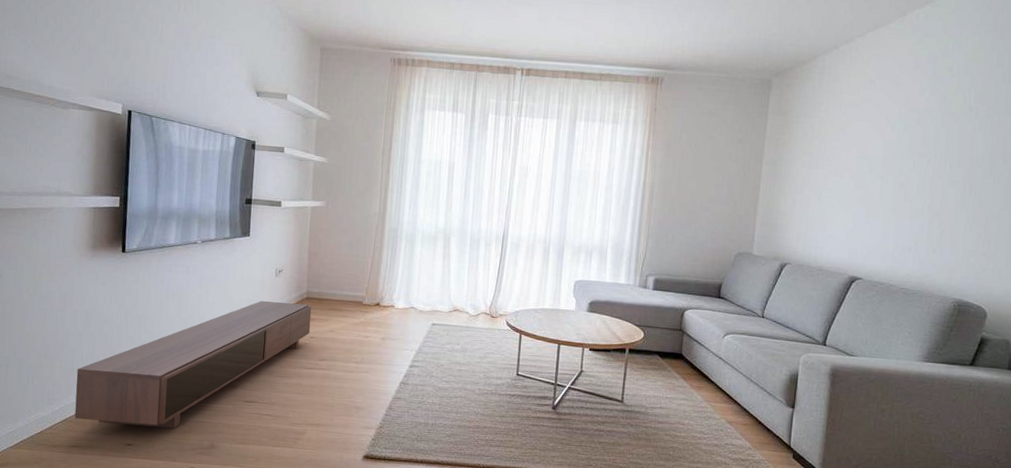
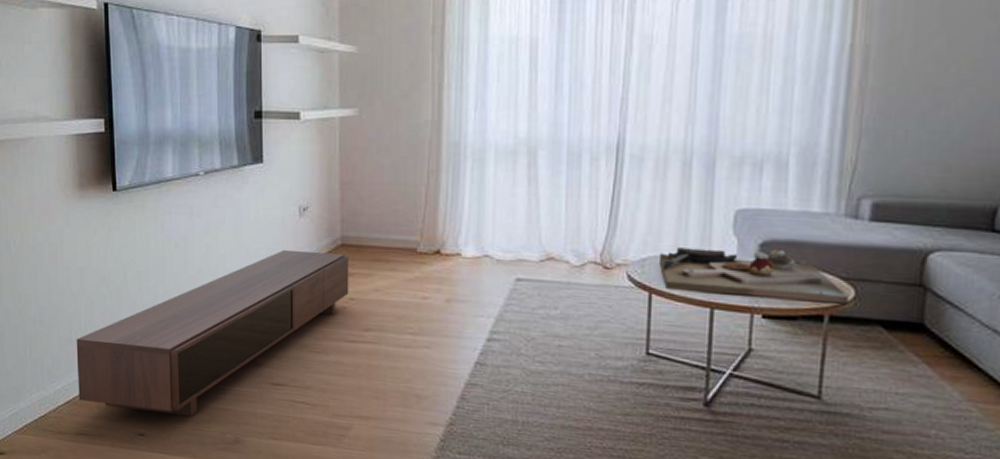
decorative tray: none [526,304,640,342] -> present [658,247,849,304]

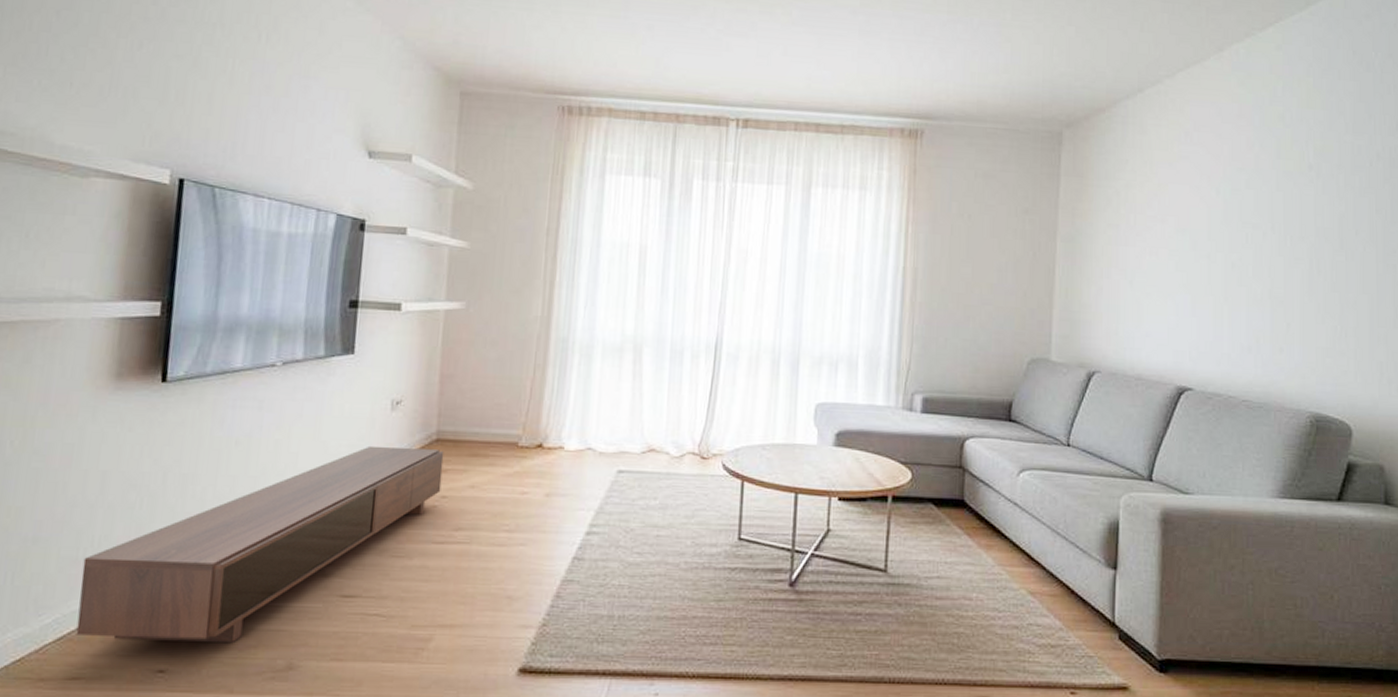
decorative tray: present [658,247,849,304] -> none [750,438,907,485]

